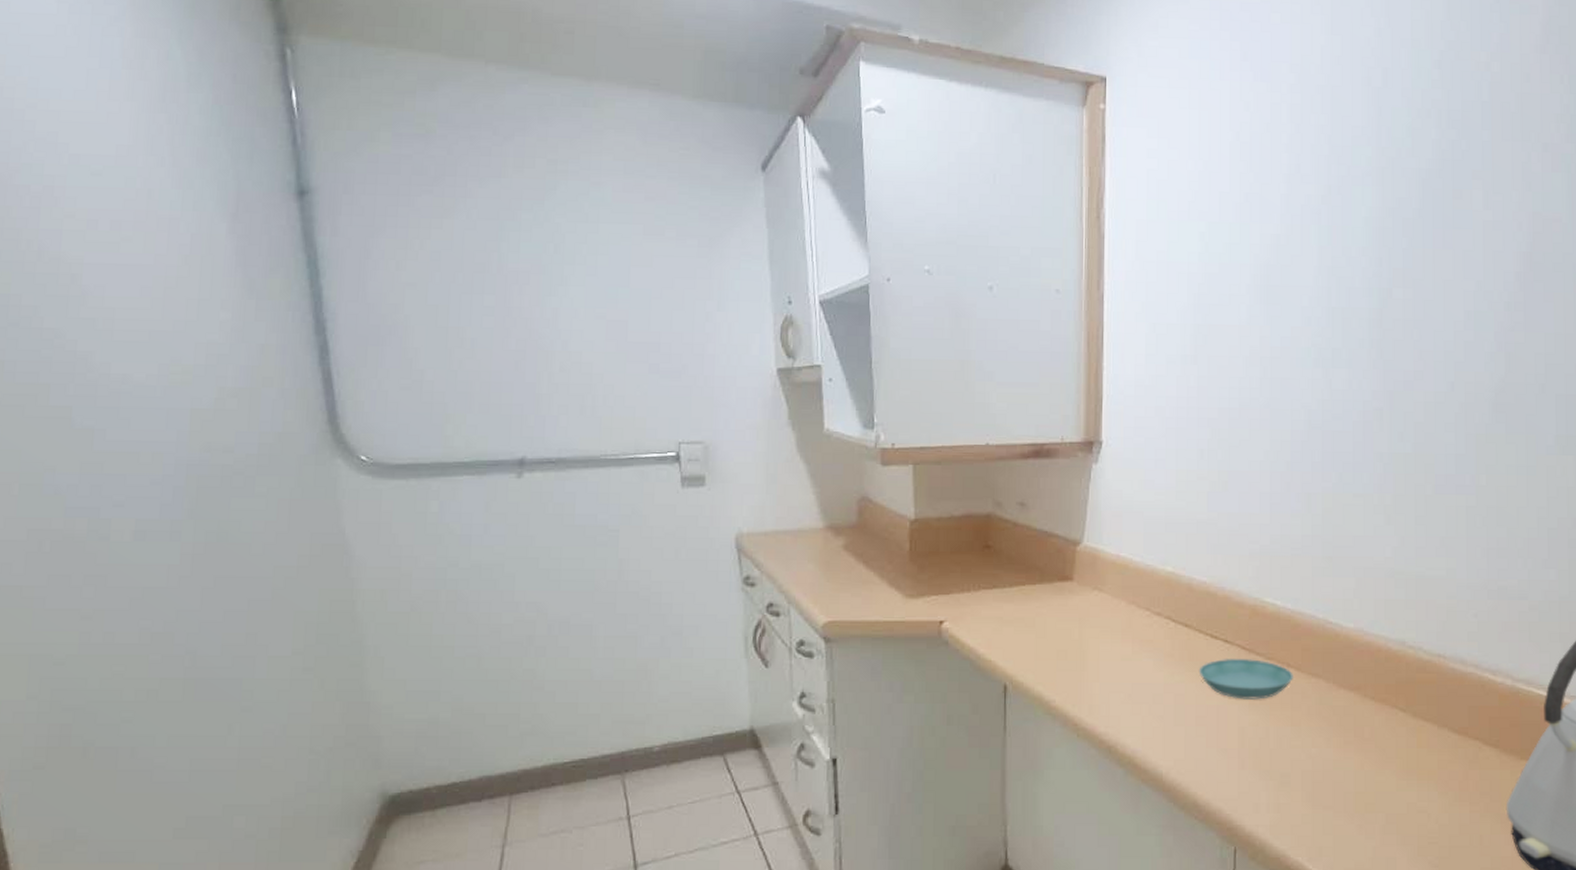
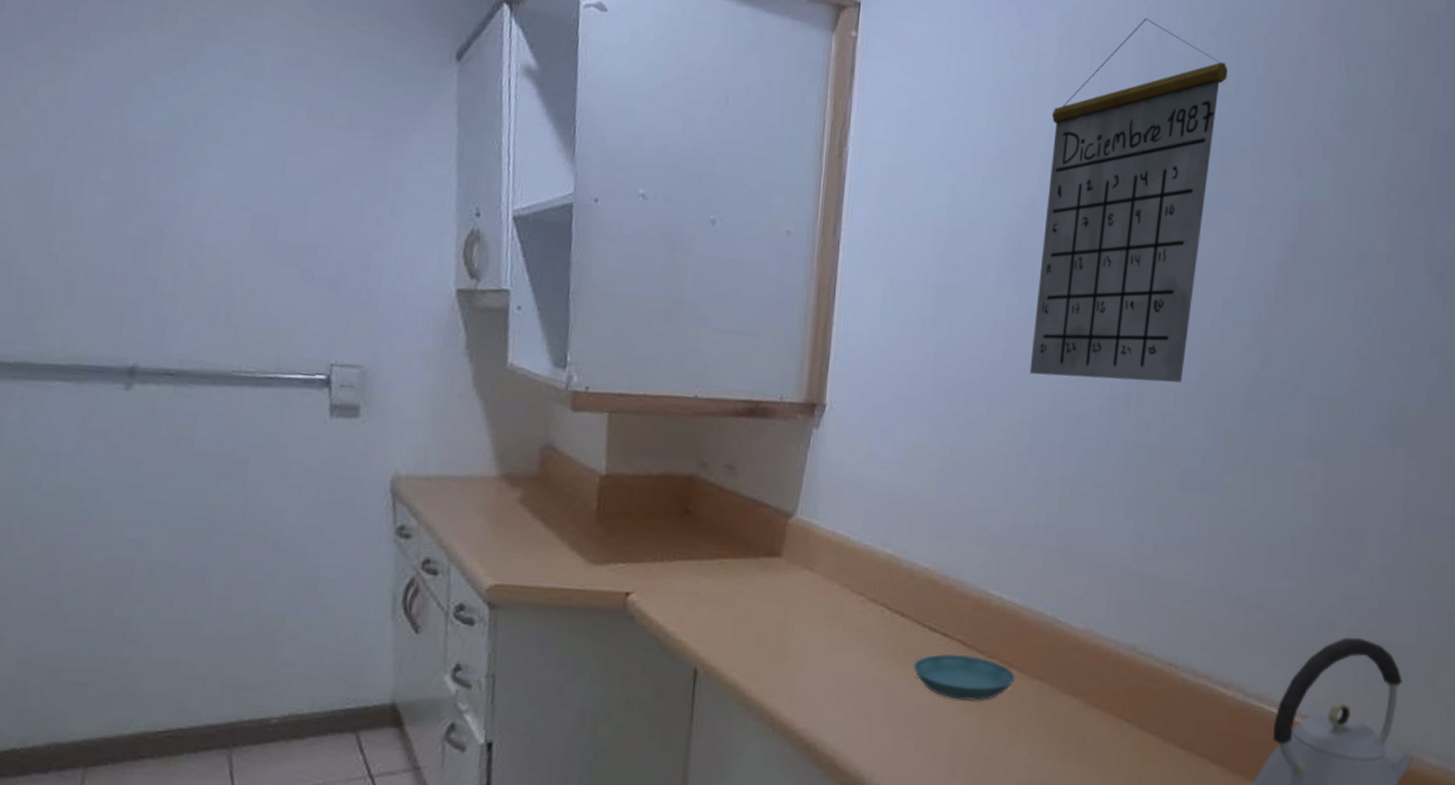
calendar: none [1285,59,1454,398] -> present [1029,18,1229,383]

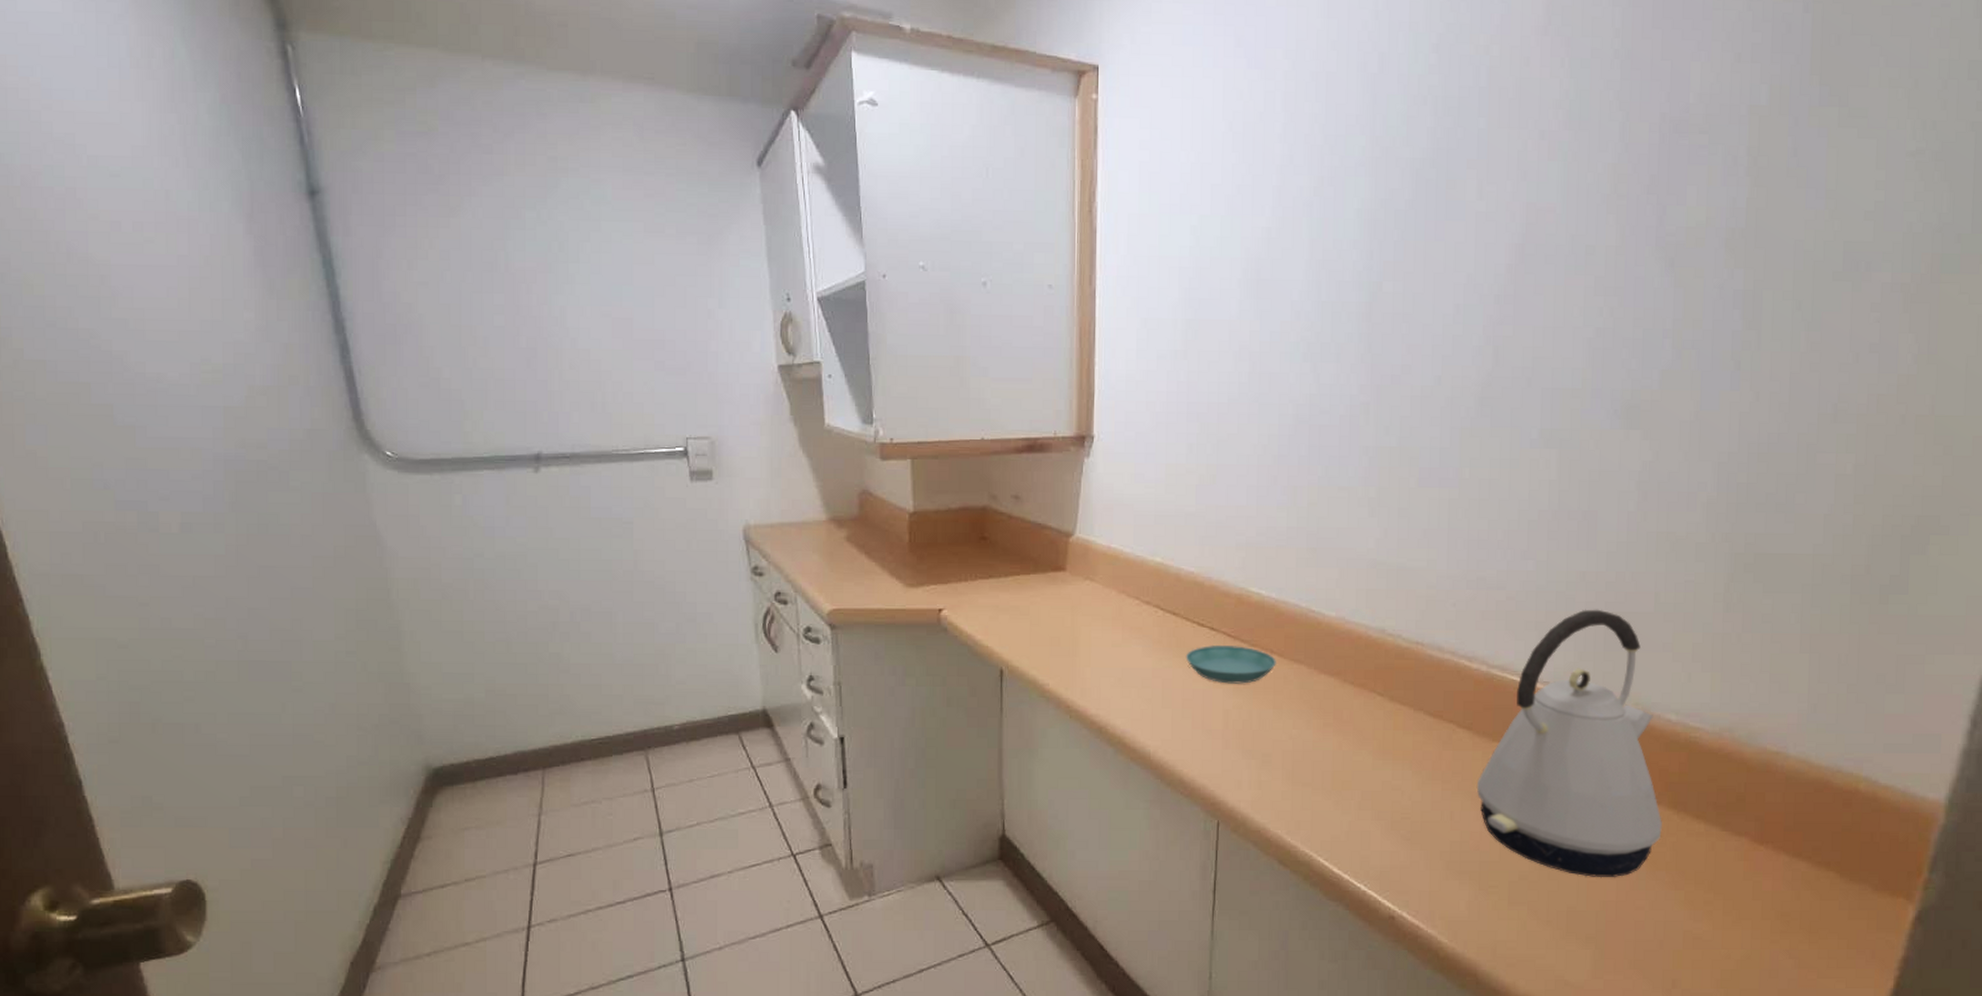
calendar: present [1029,18,1229,383] -> none [1274,44,1451,393]

